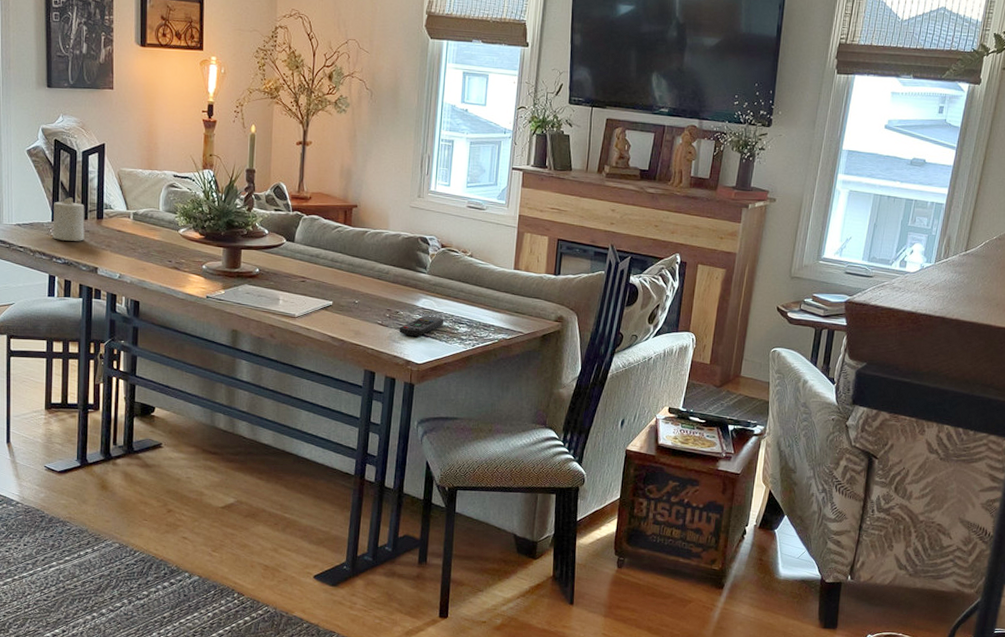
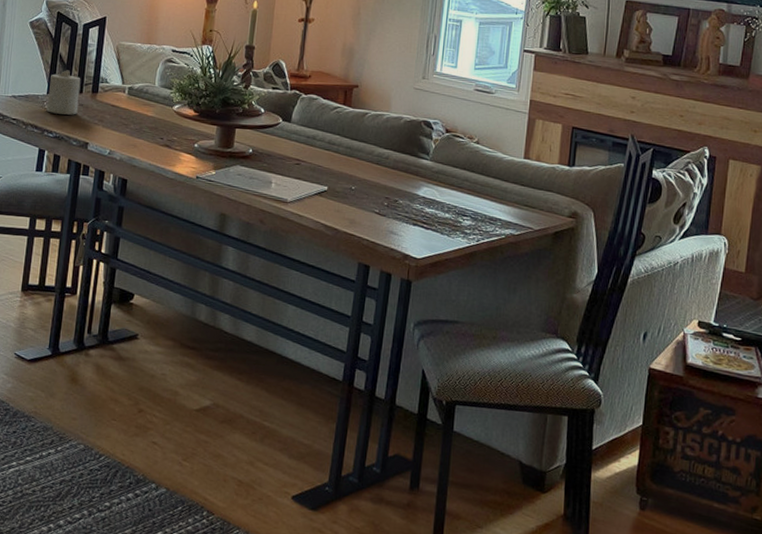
remote control: present [399,315,444,337] -> none [397,205,447,229]

